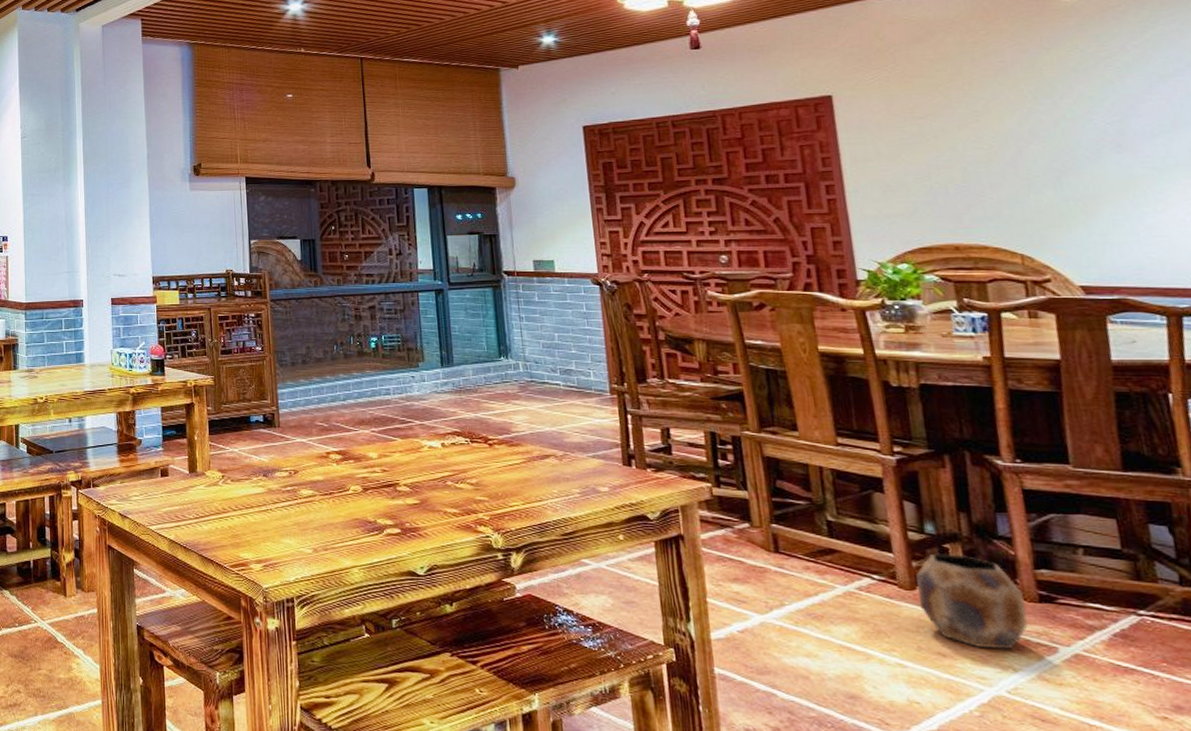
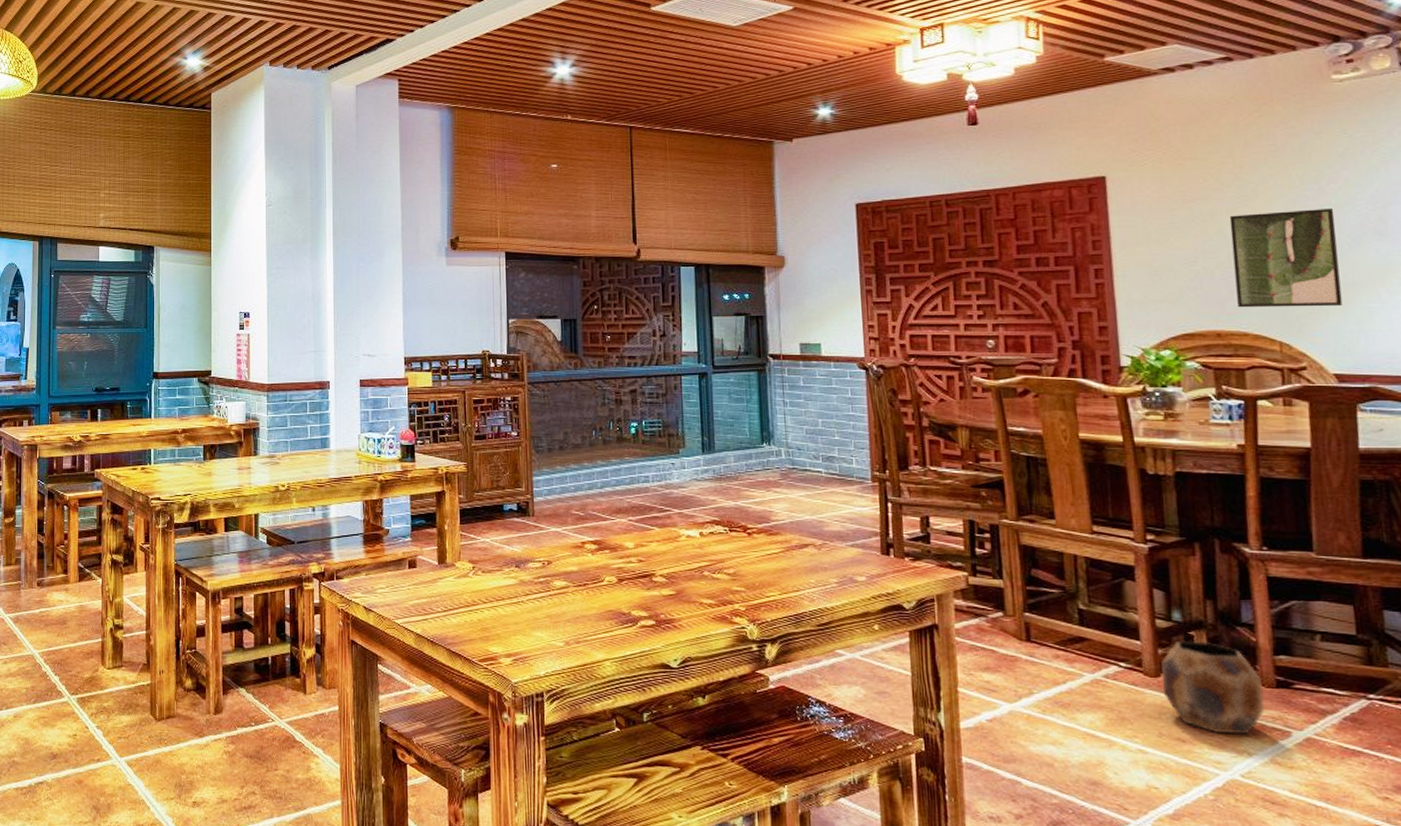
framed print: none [961,121,1085,221] -> present [1229,207,1343,308]

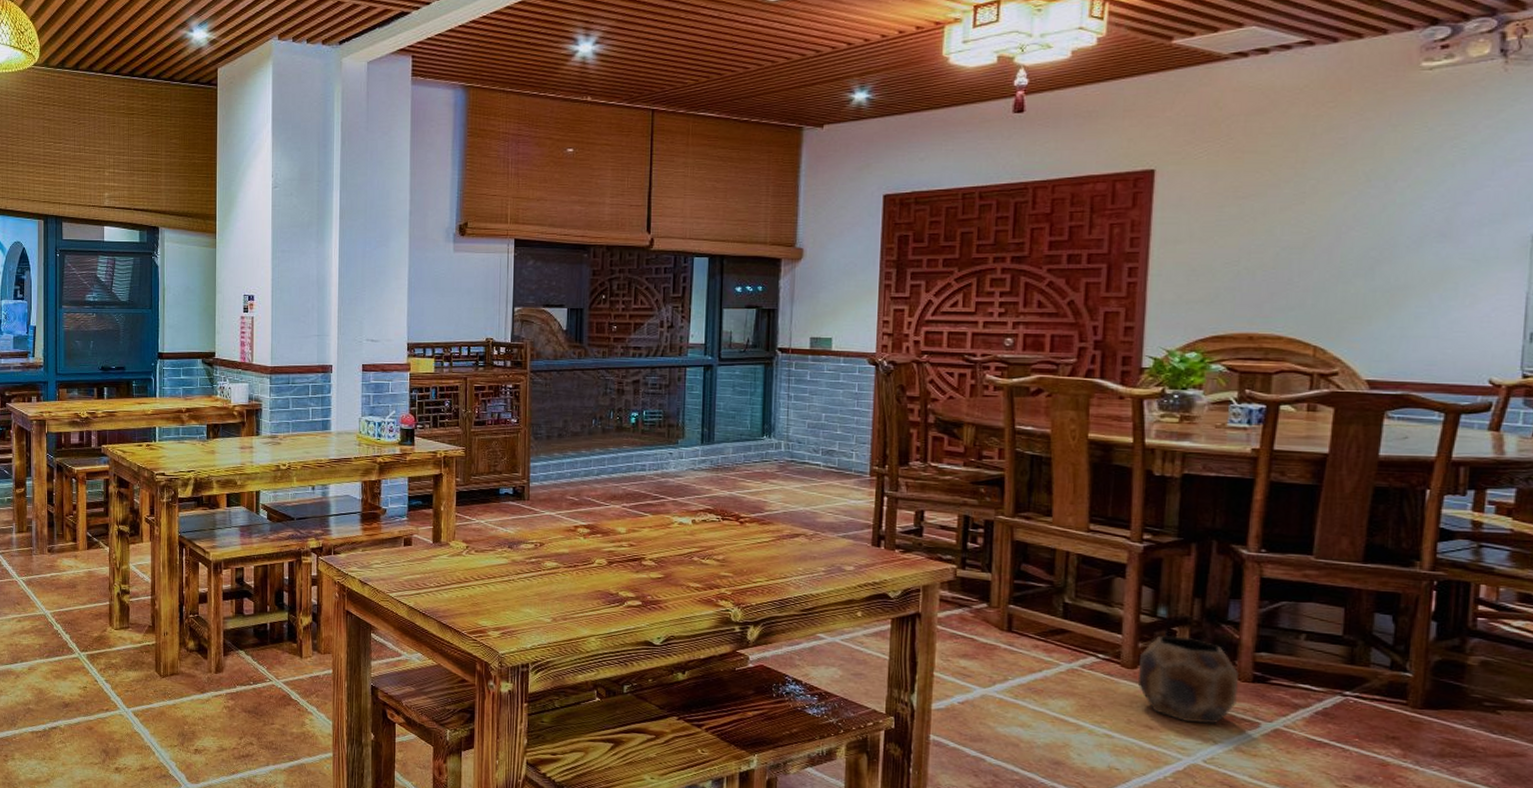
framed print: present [1229,207,1343,308] -> none [1276,207,1397,311]

